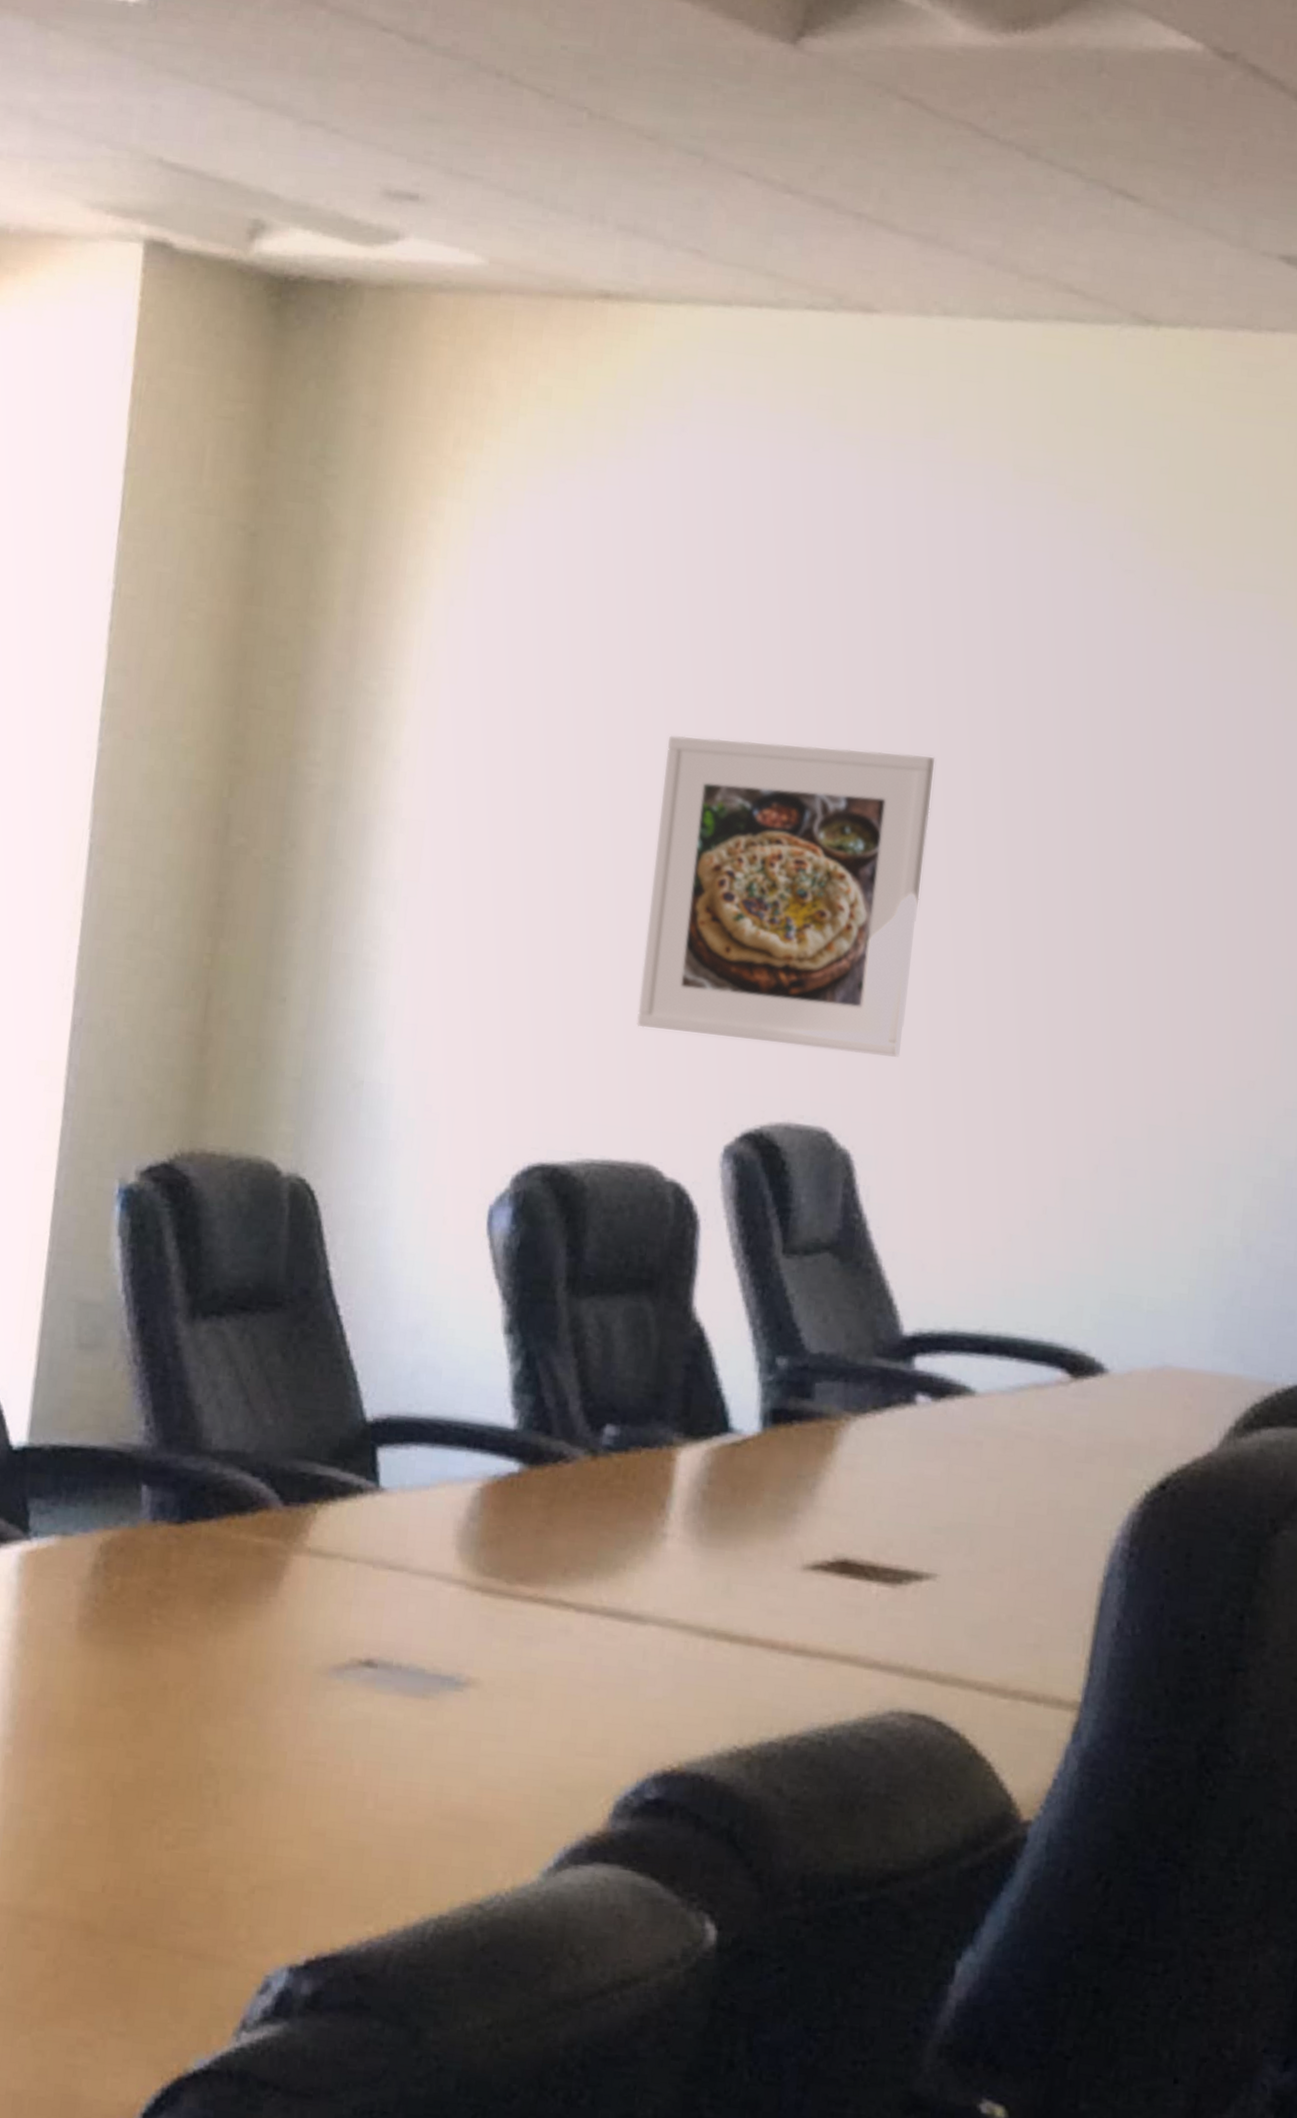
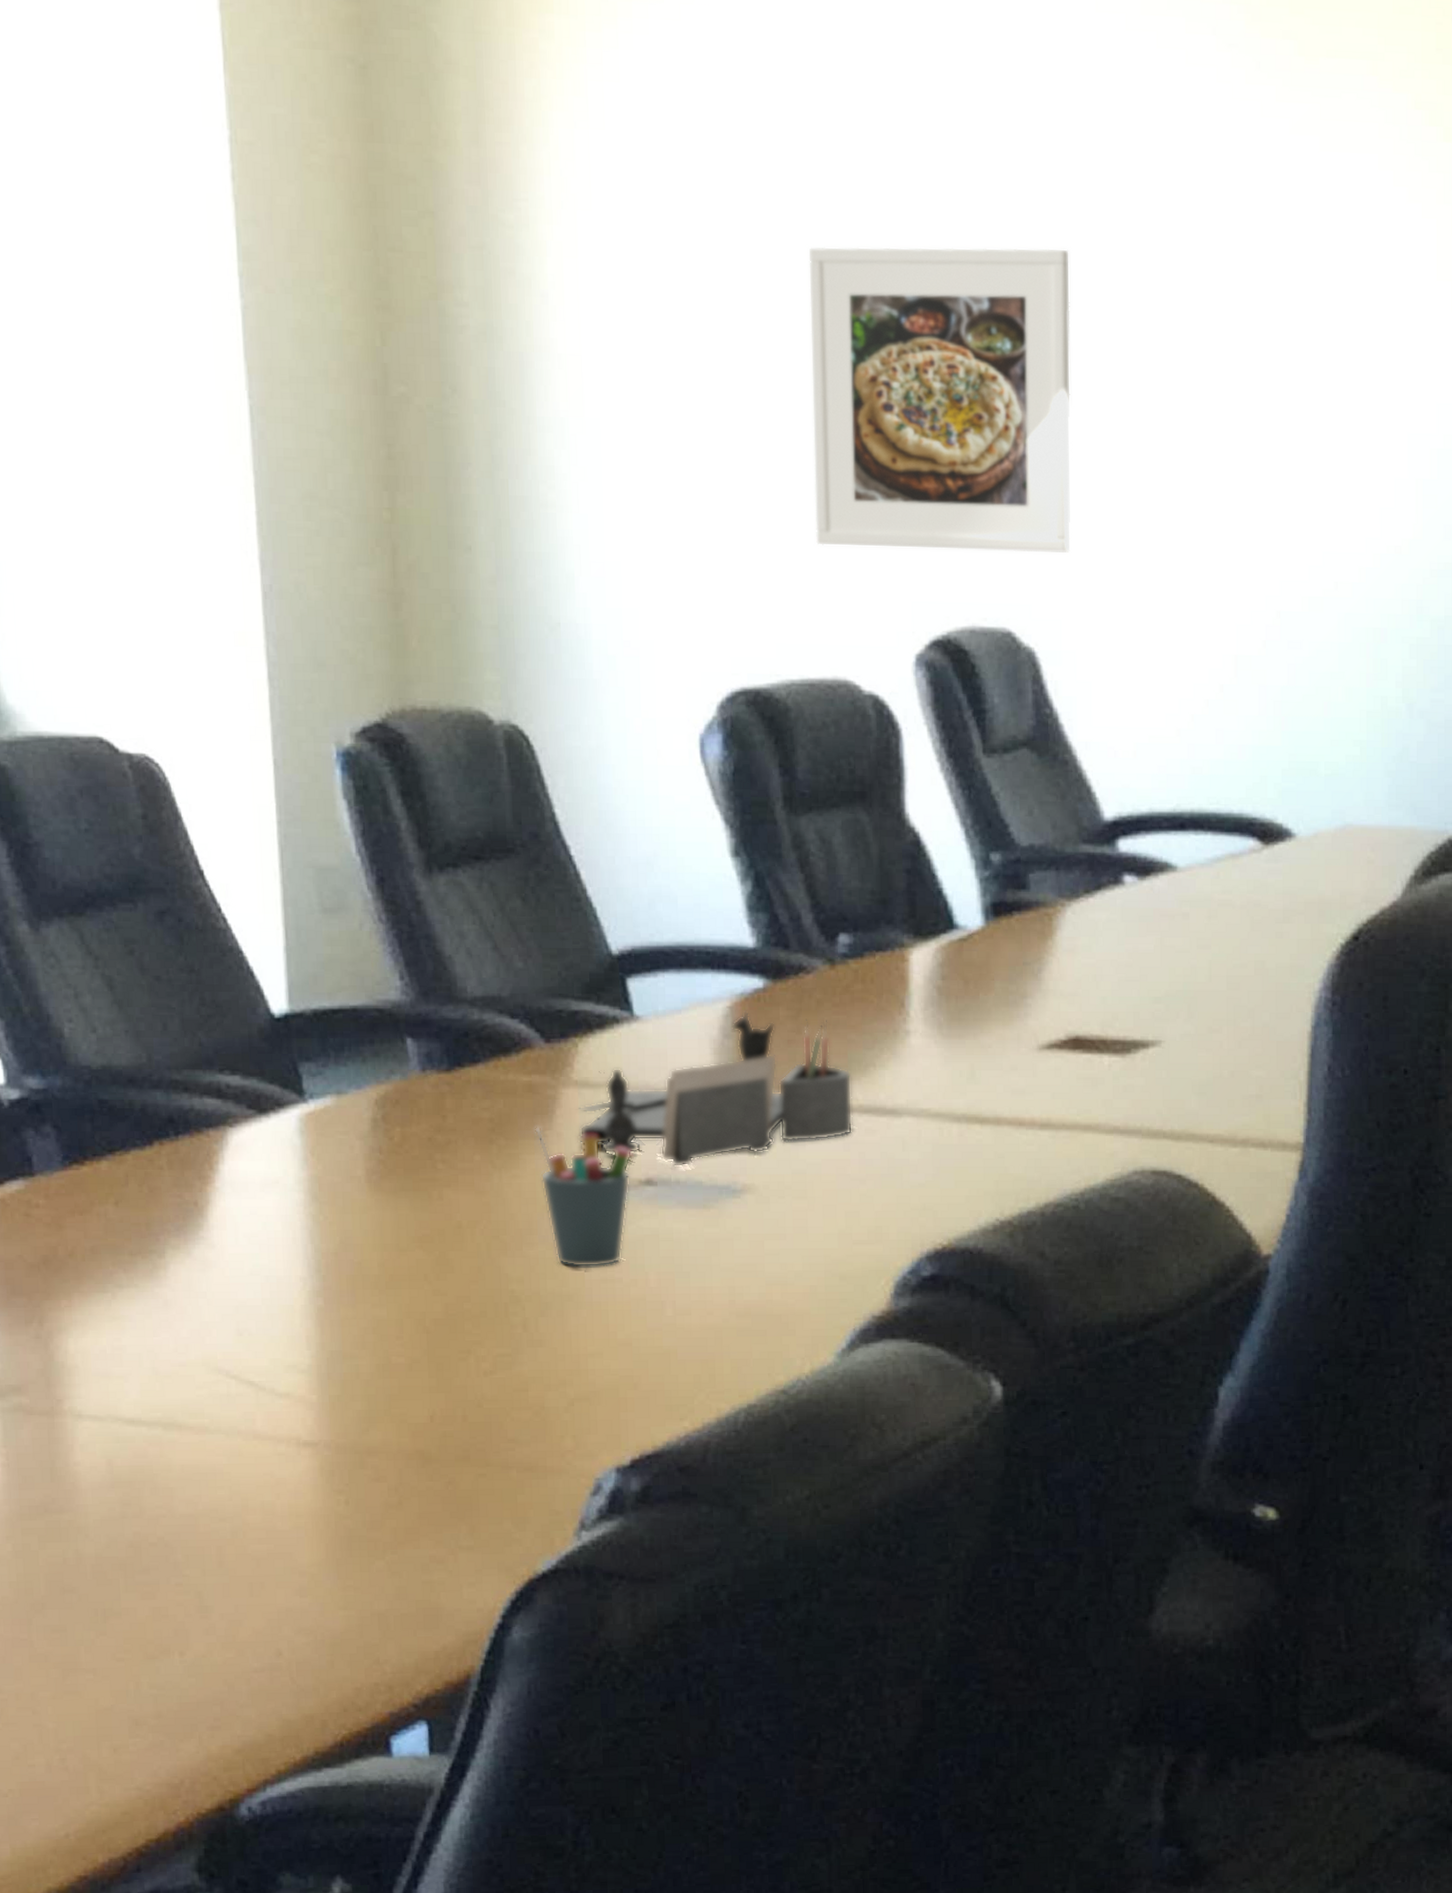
pen holder: none [256,1592,357,1749] -> present [535,1127,633,1268]
desk organizer: none [301,1495,599,1652] -> present [577,1011,853,1168]

